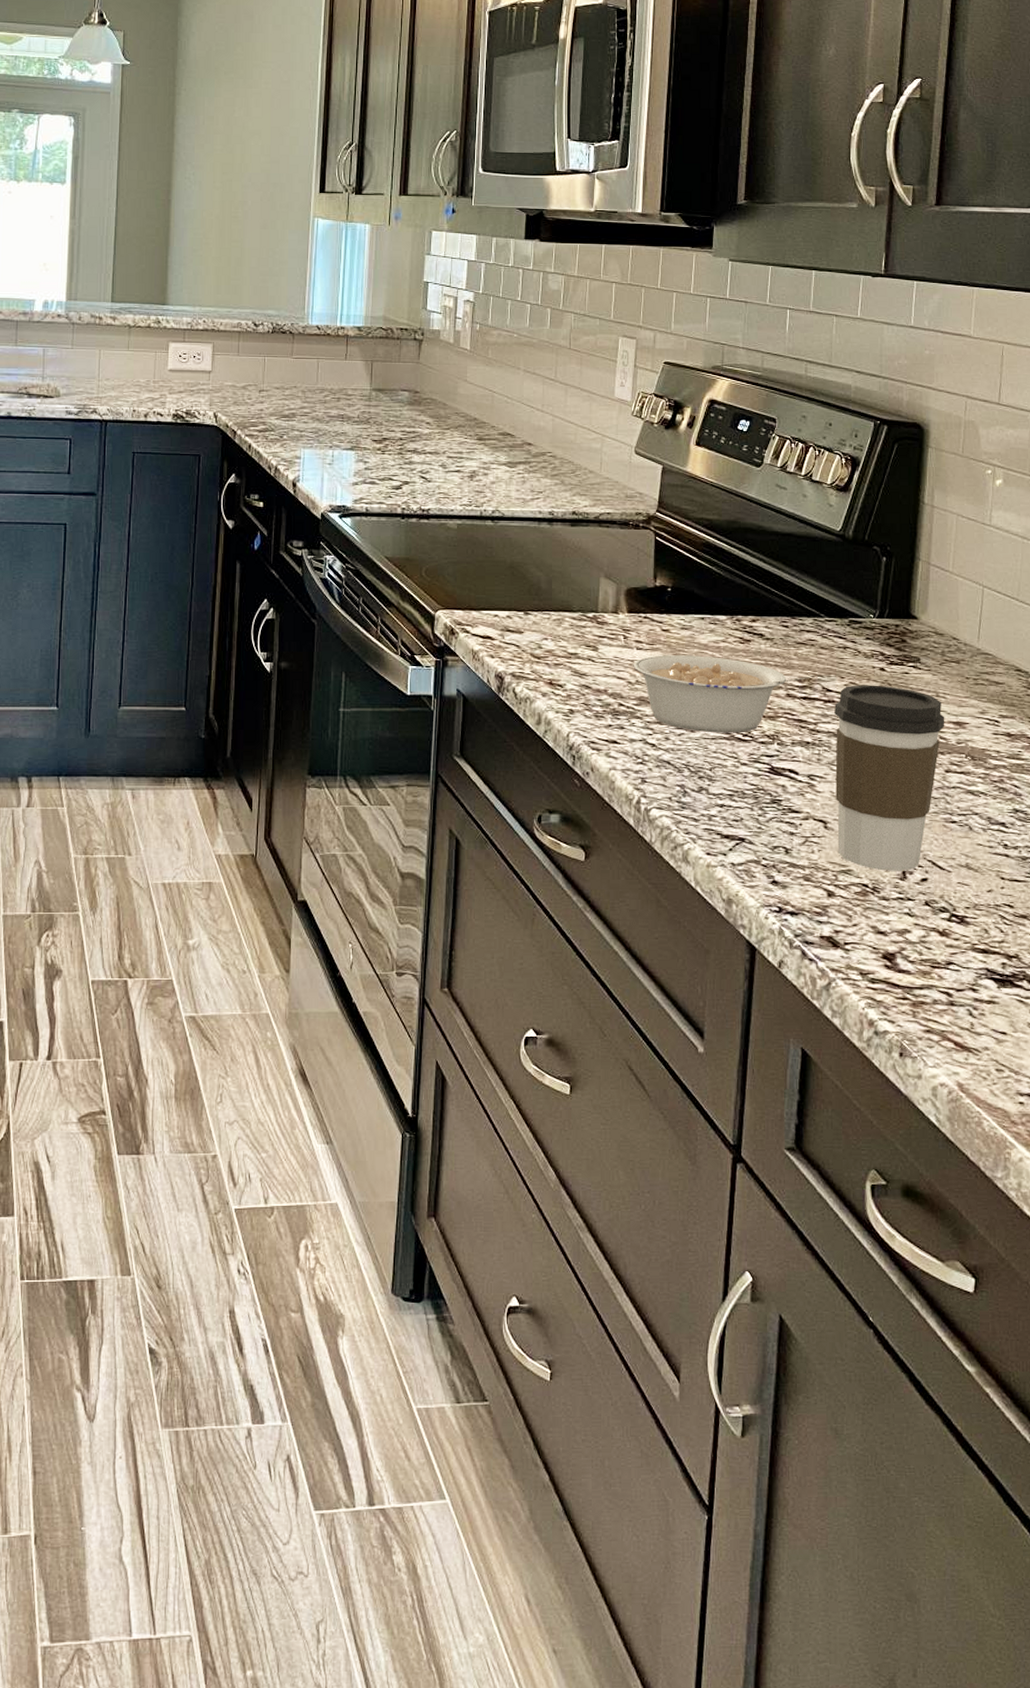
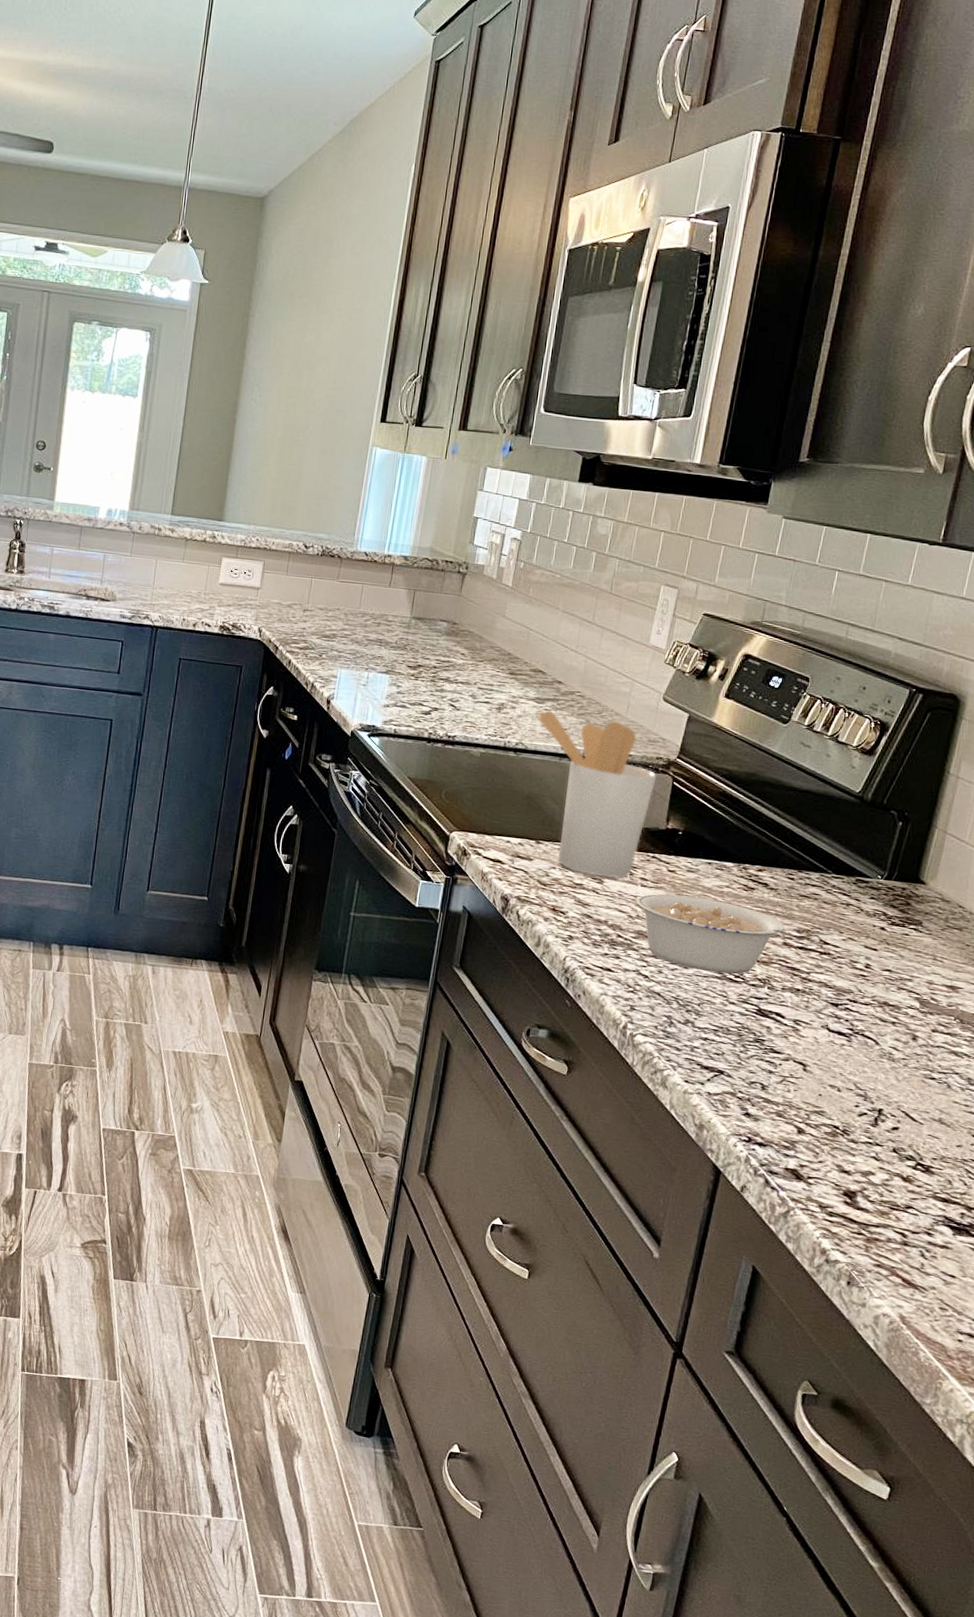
utensil holder: none [508,474,638,644] -> present [535,710,657,878]
coffee cup: present [834,685,945,872] -> none [813,940,939,1119]

